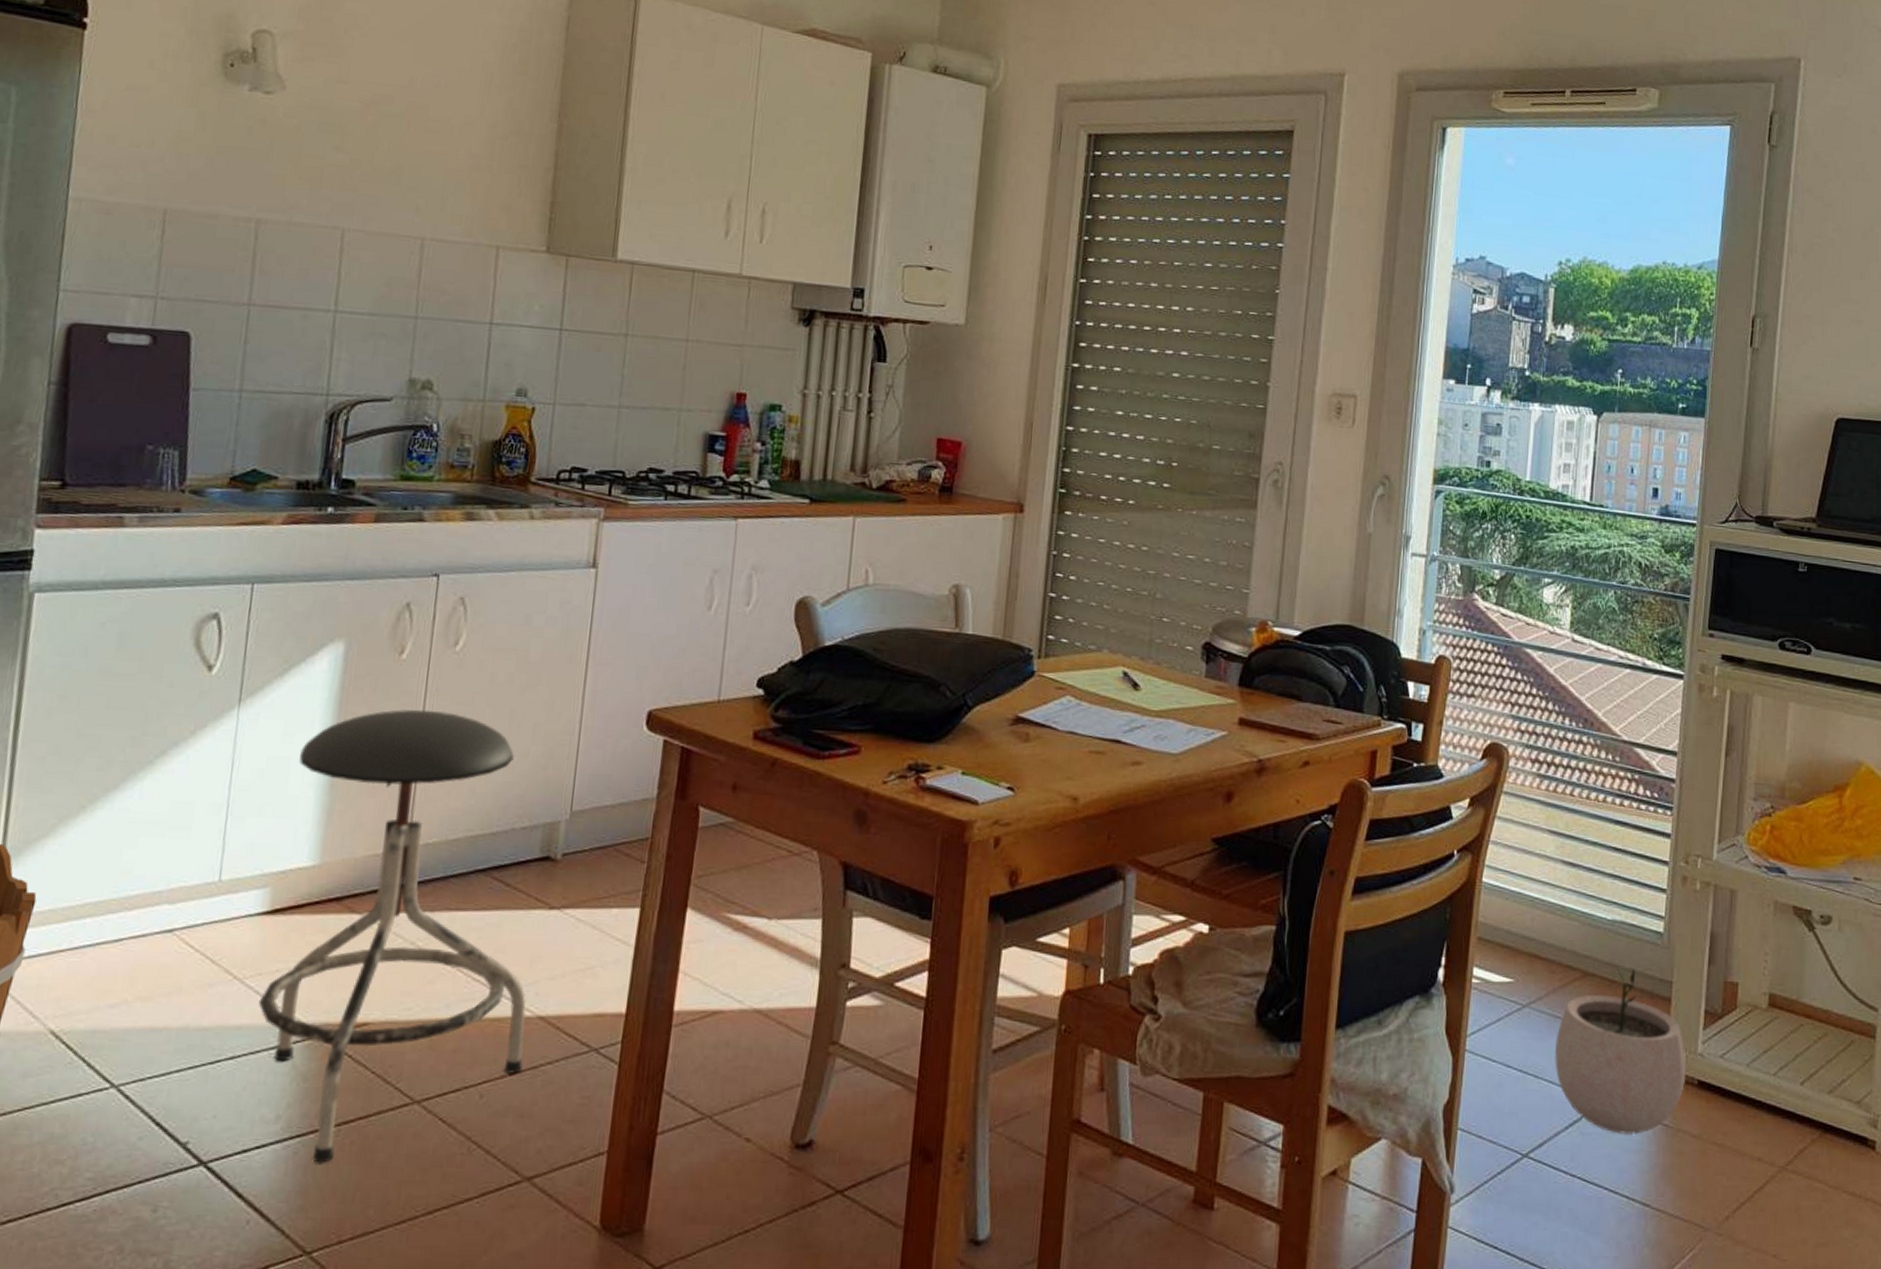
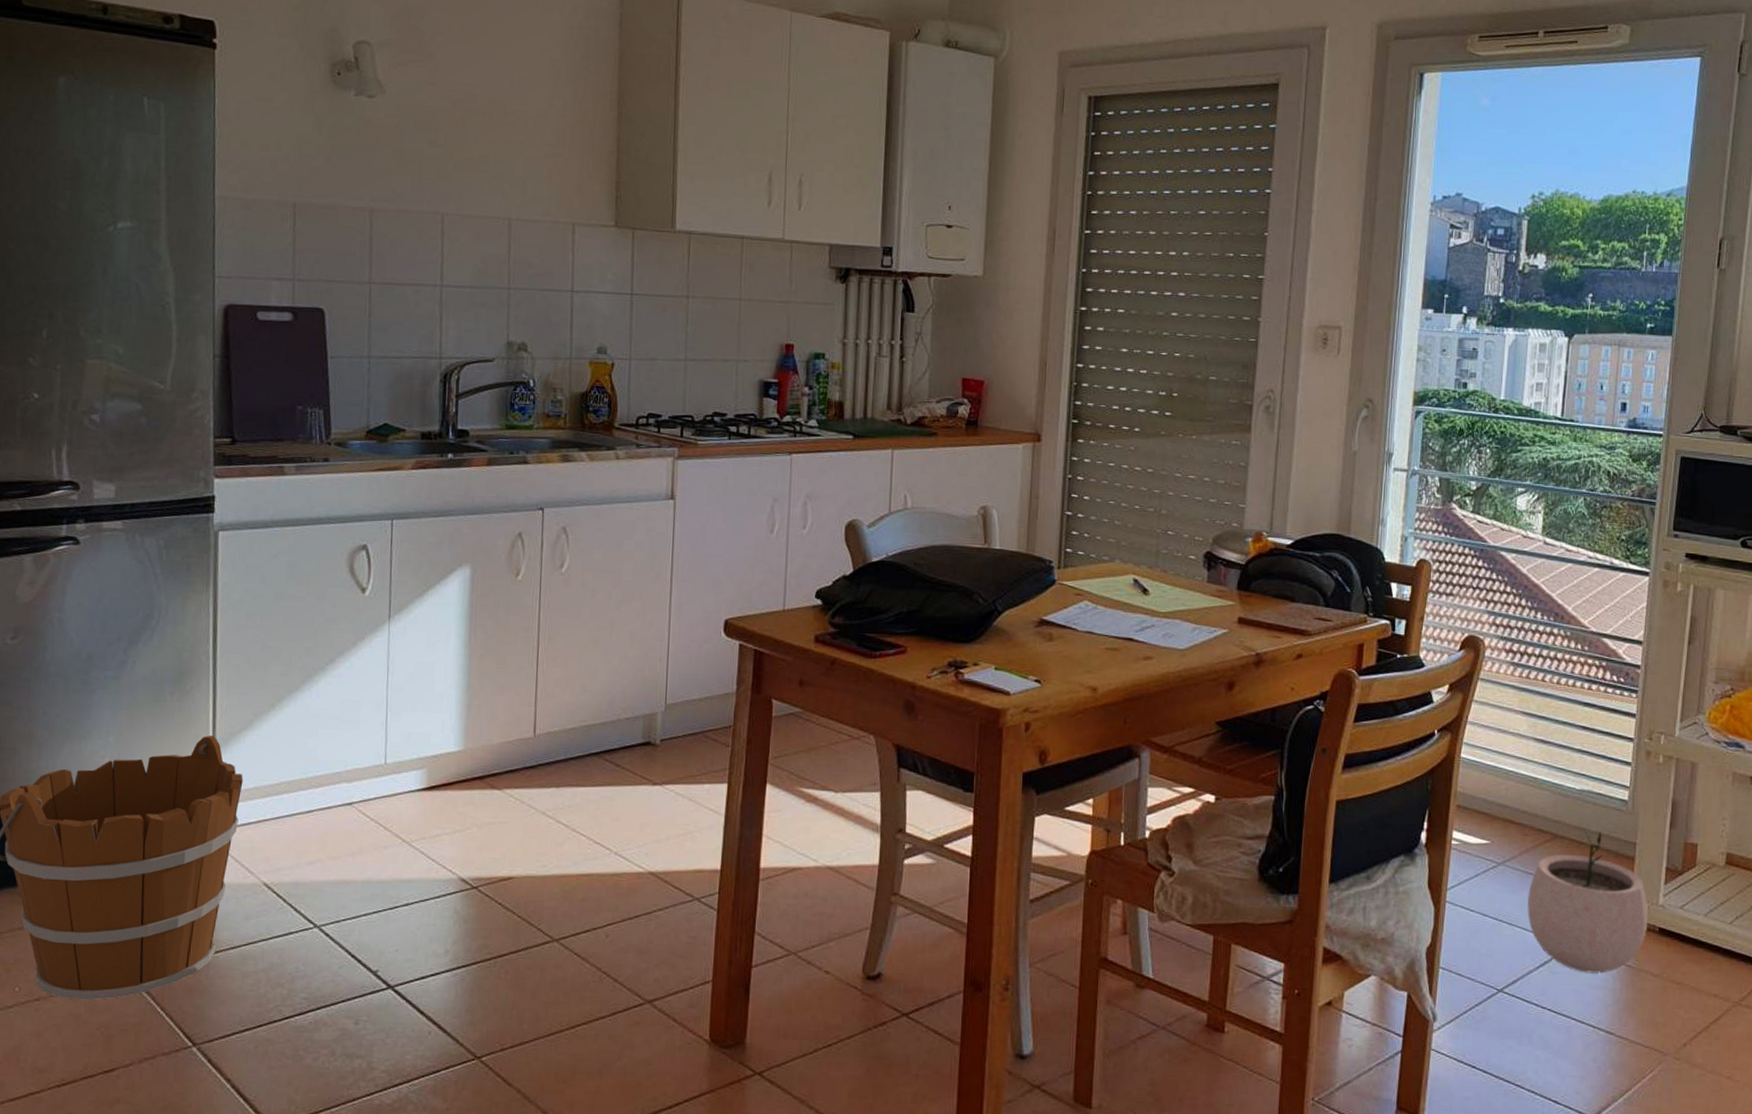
stool: present [258,709,527,1163] -> none [424,621,640,988]

